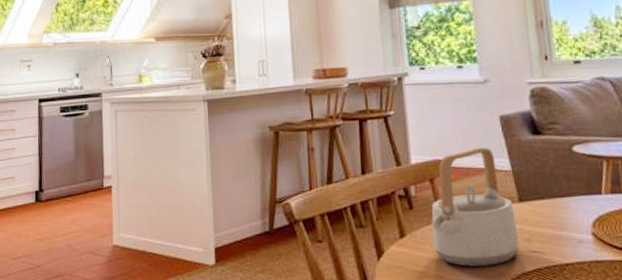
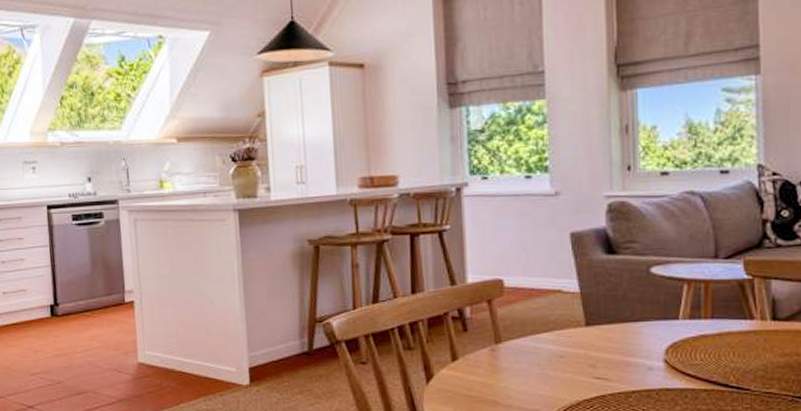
teapot: present [431,147,520,267] -> none [487,266,583,392]

